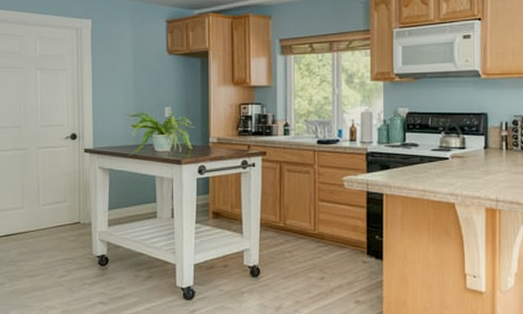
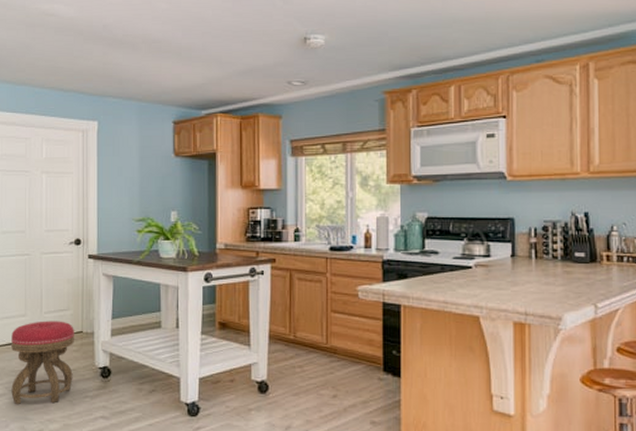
stool: none [9,212,72,292] -> present [11,321,74,404]

